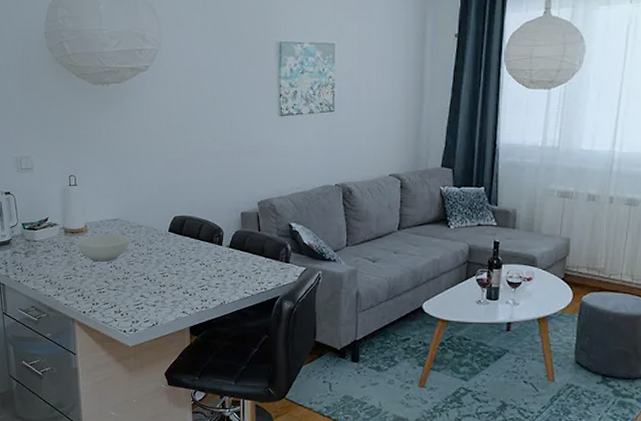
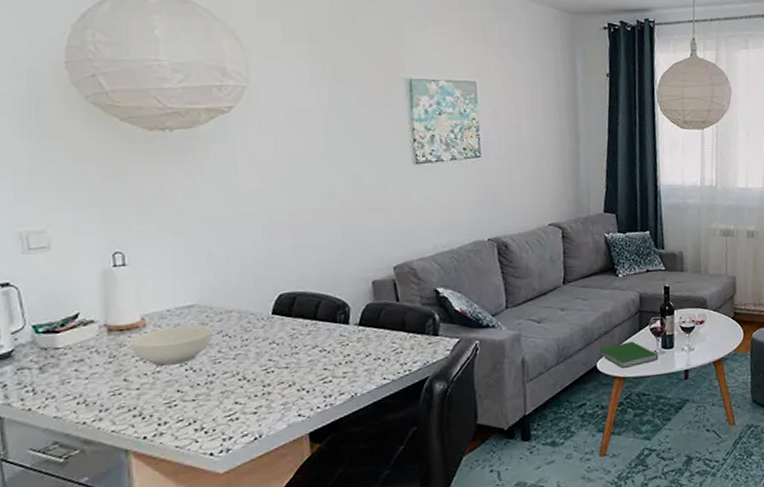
hardcover book: none [426,289,483,313] -> present [599,341,659,369]

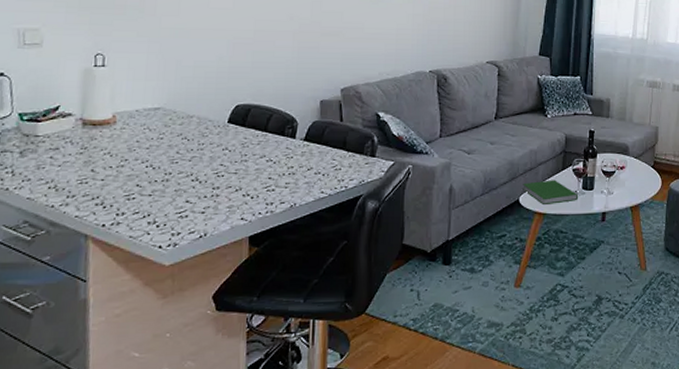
bowl: present [129,325,214,366] -> none [99,125,175,161]

